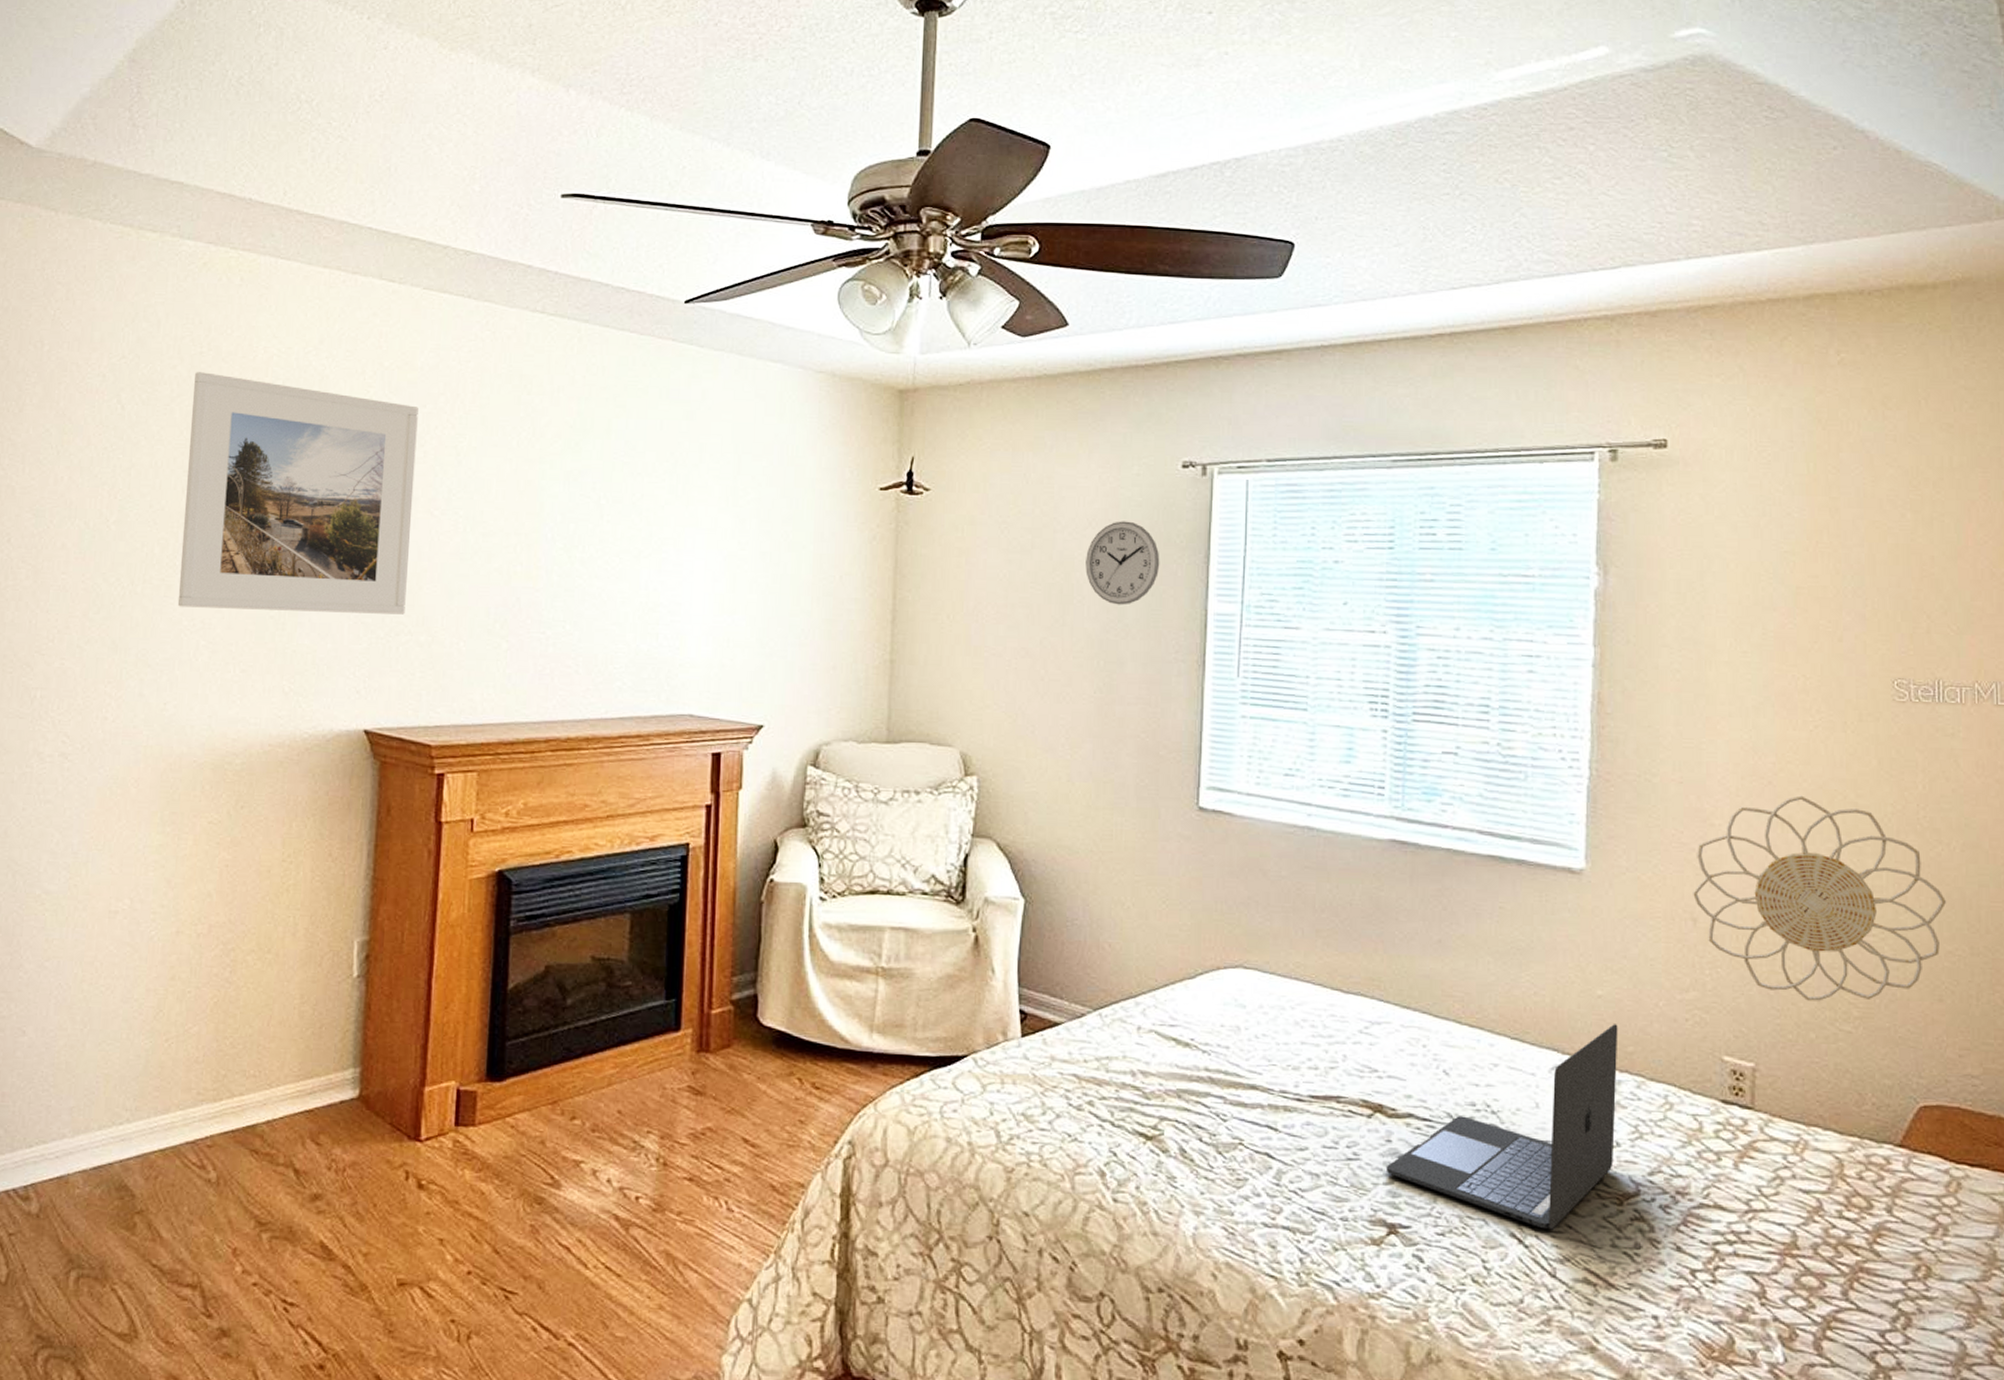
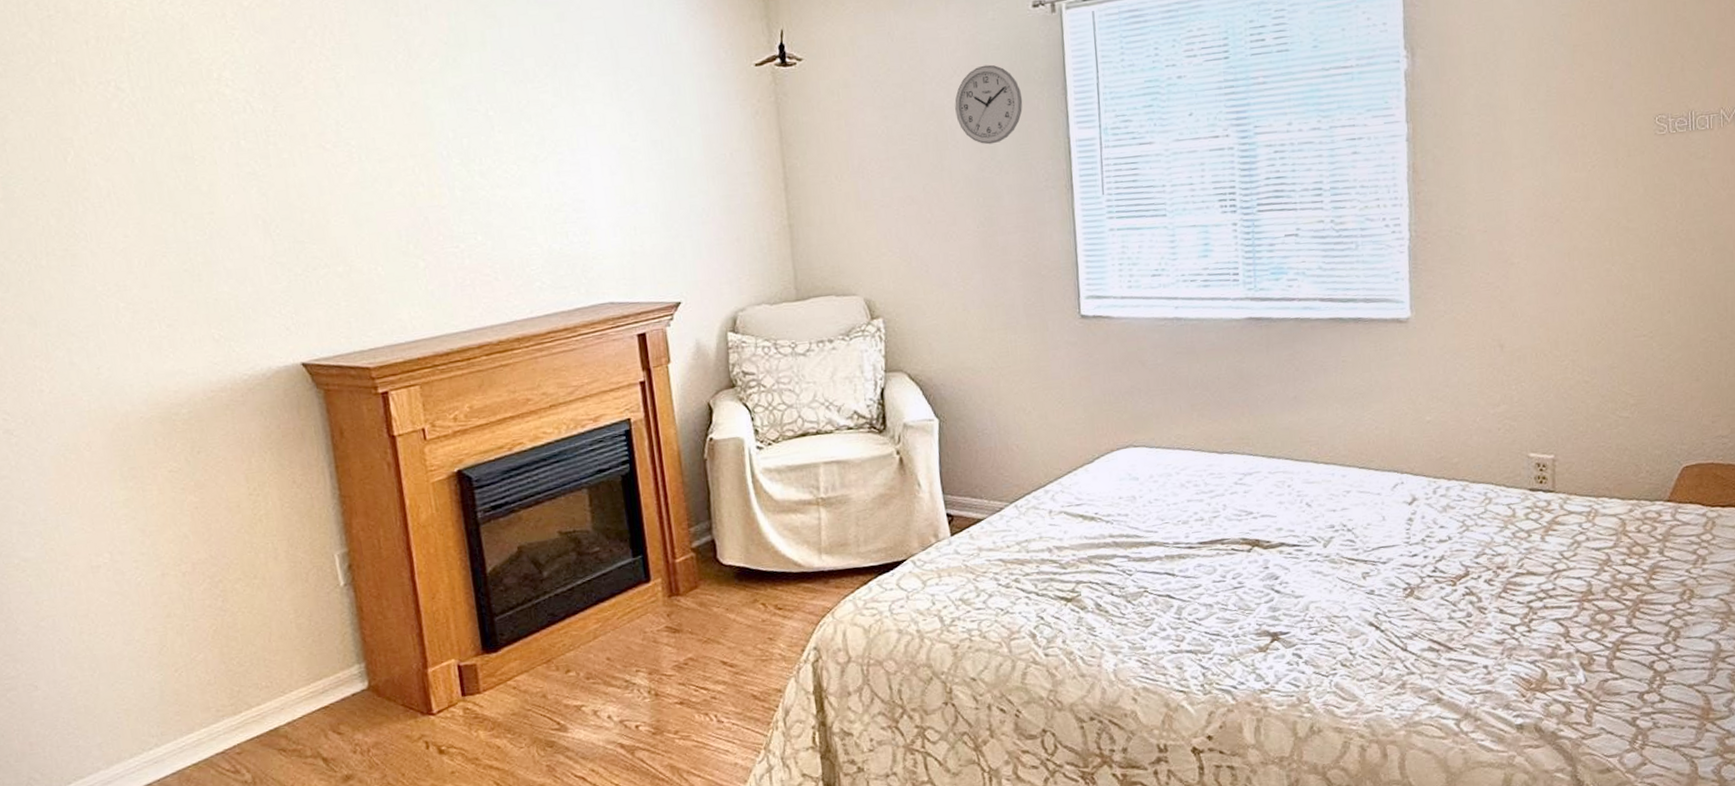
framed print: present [177,372,419,615] -> none [47,35,318,274]
laptop: present [1385,1024,1618,1230] -> none [1265,442,1447,615]
decorative wall piece: present [1693,795,1947,1001] -> none [1499,227,1701,398]

